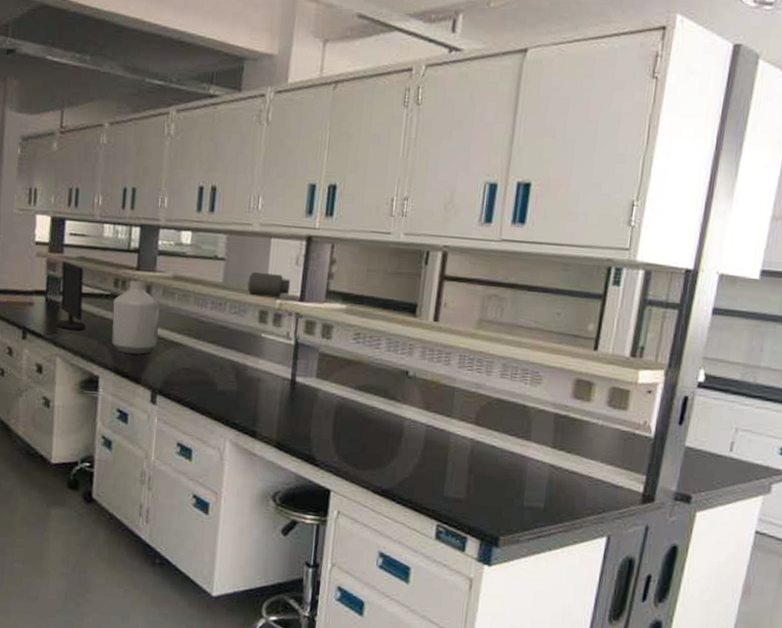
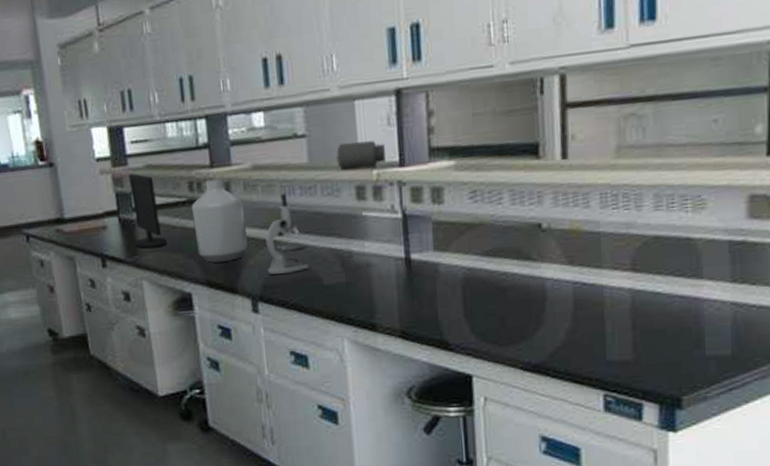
microscope: none [170,304,210,375] -> present [265,193,309,275]

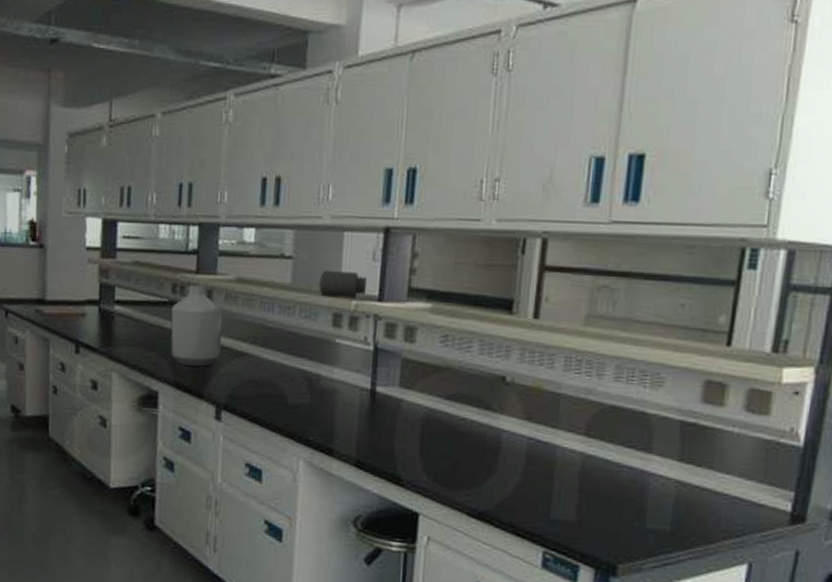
monitor: present [129,173,167,249] -> none [111,267,142,343]
microscope: present [265,193,309,275] -> none [235,308,279,387]

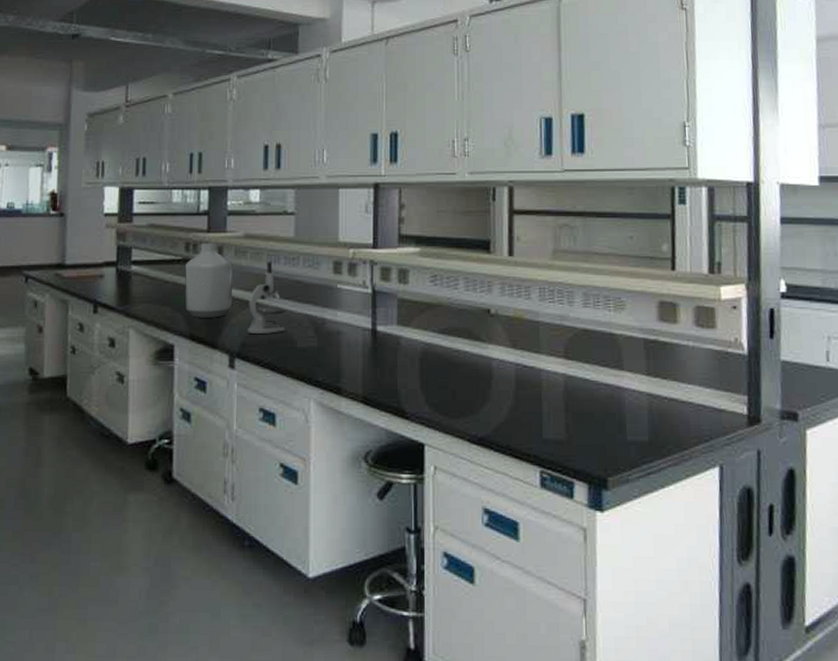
microscope: none [235,308,279,387] -> present [247,261,287,335]
jar: present [318,270,368,299] -> none [318,223,362,247]

